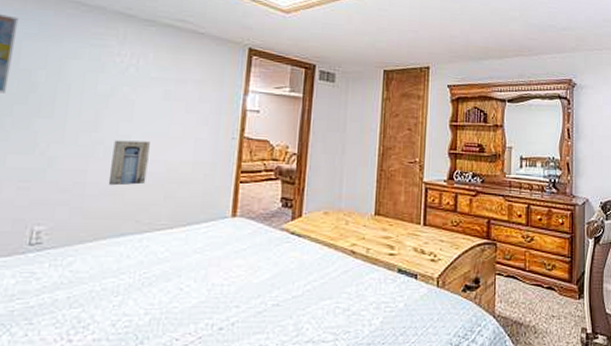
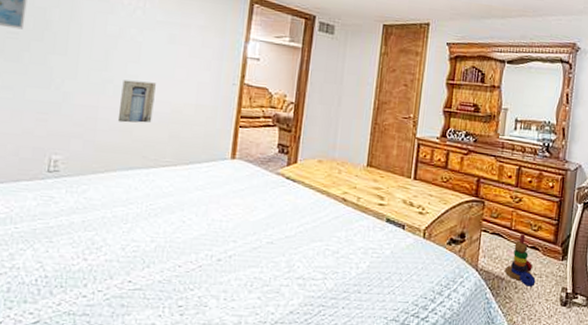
stacking toy: none [523,274,555,330] -> present [505,234,536,287]

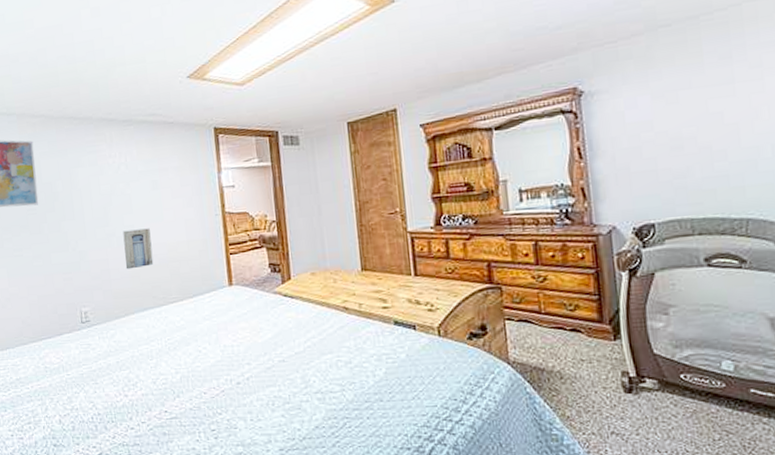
stacking toy: present [505,234,536,287] -> none [543,316,586,375]

